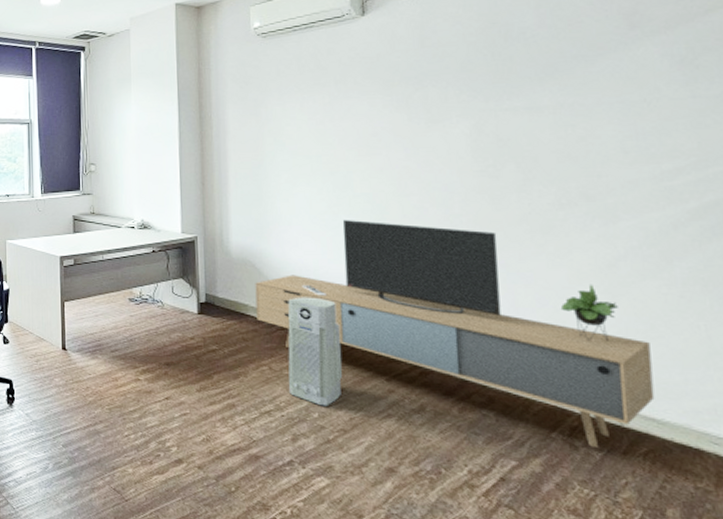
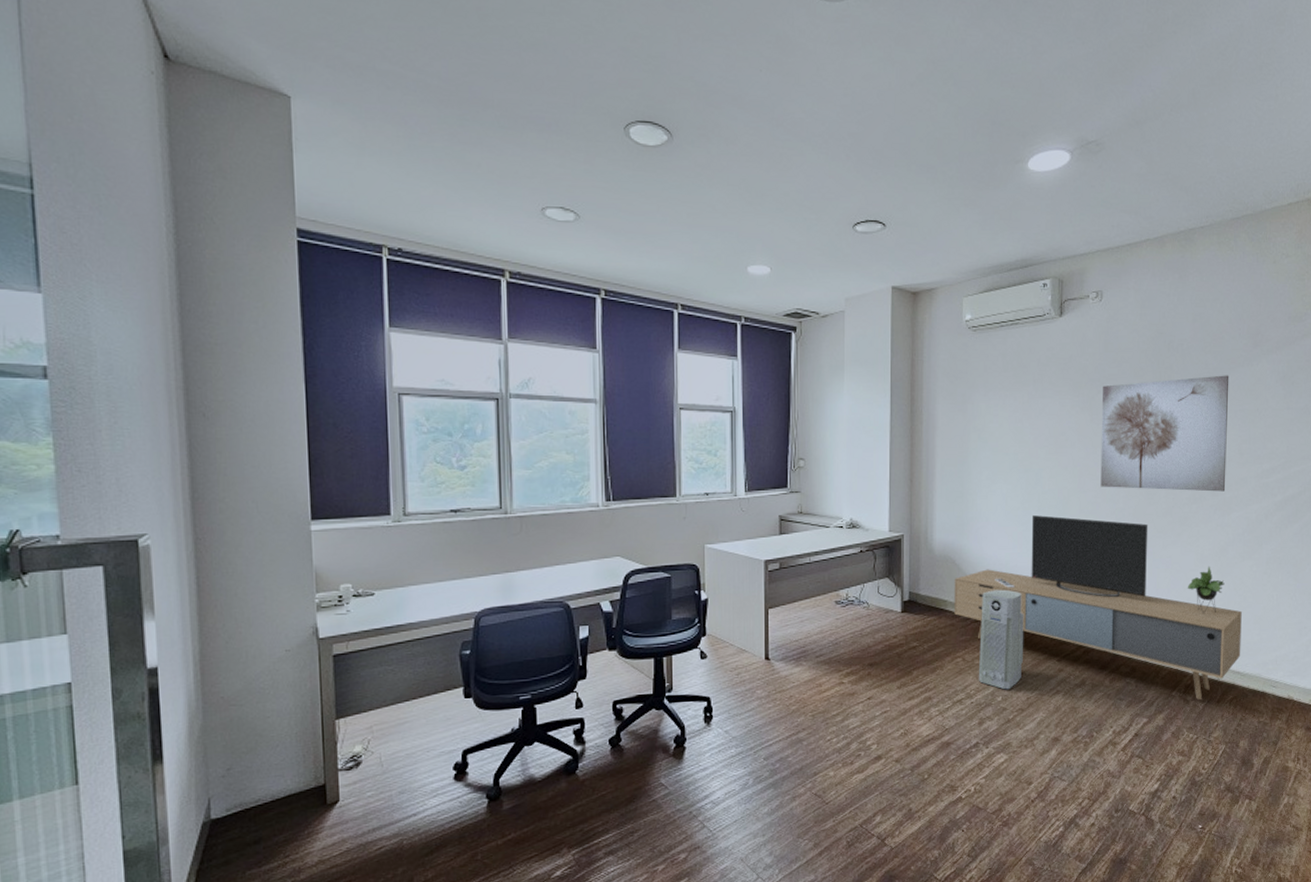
wall art: none [421,63,606,197] -> present [1100,375,1229,492]

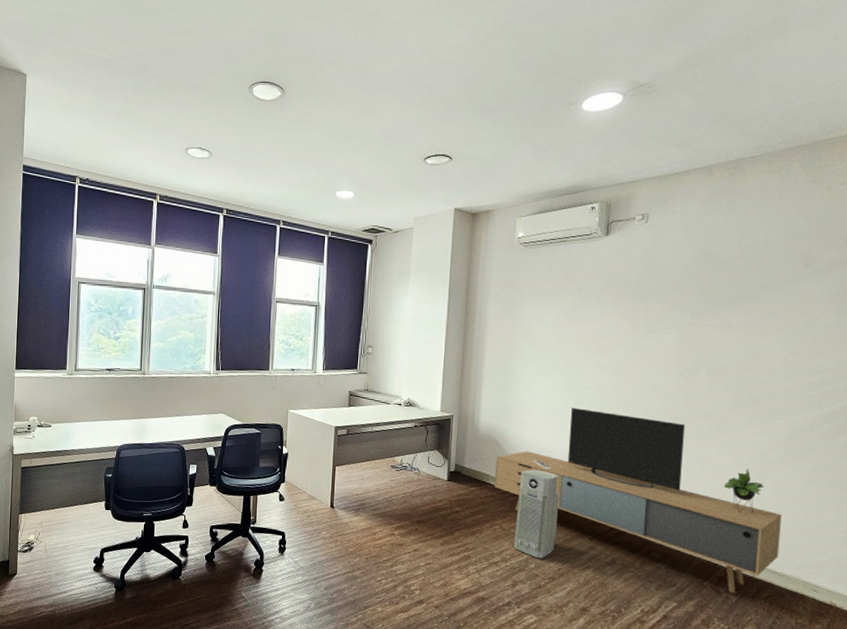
wall art: present [1100,375,1229,492] -> none [639,292,776,400]

